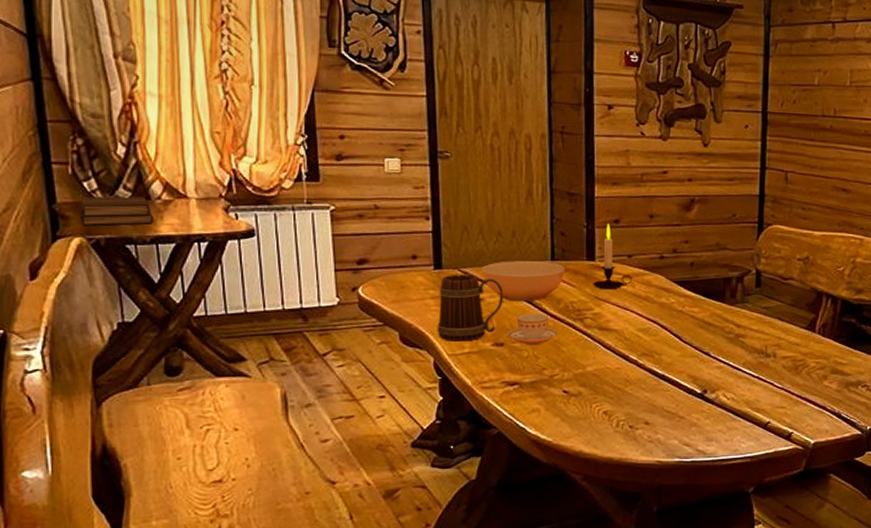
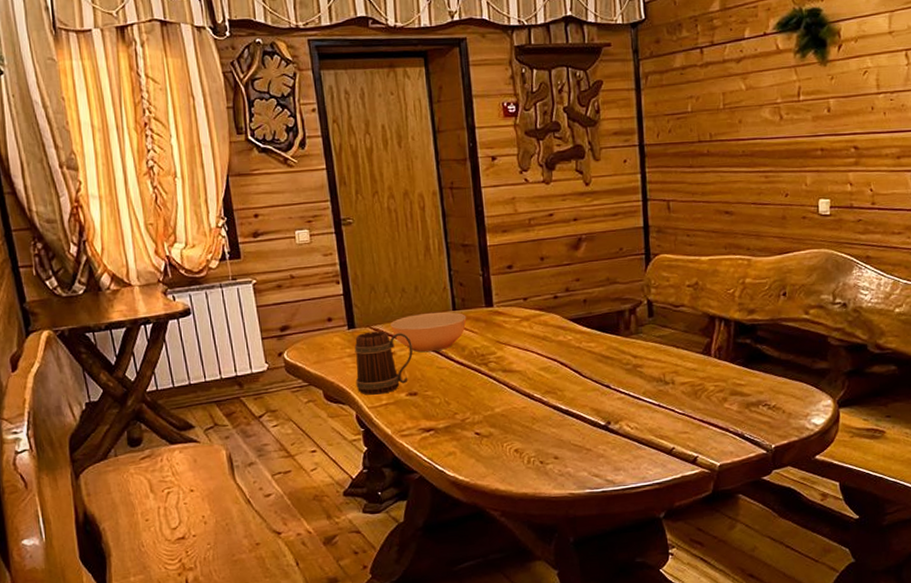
book: present [80,196,154,226] -> none [45,288,106,319]
teacup: present [507,314,558,345] -> none [419,362,466,393]
candle: present [593,224,632,290] -> none [493,270,529,334]

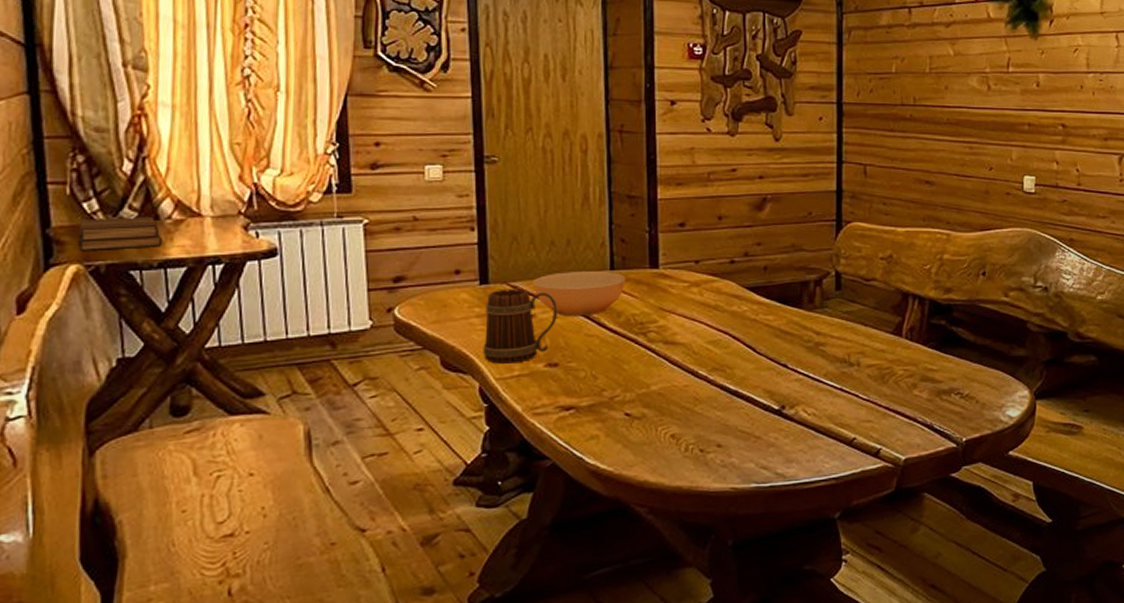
book: none [45,288,106,319] -> present [77,216,163,250]

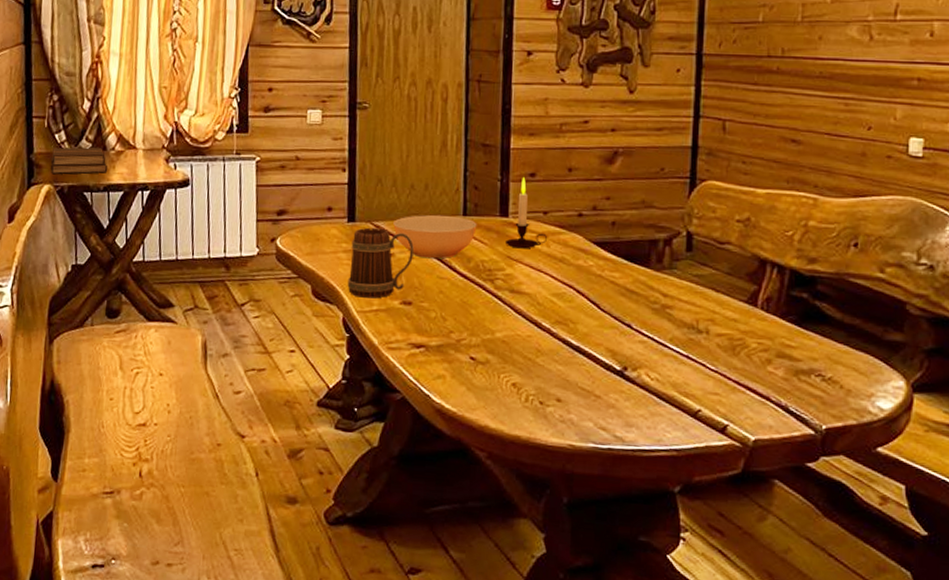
candle: none [657,228,699,299] -> present [505,177,547,249]

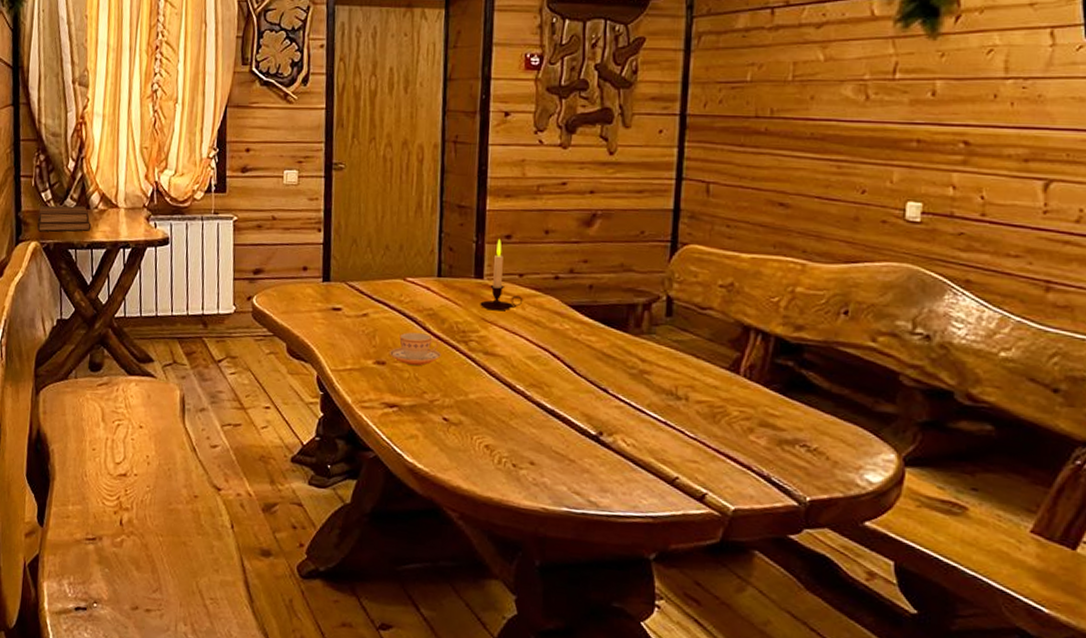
beer mug: present [347,227,414,299] -> none [322,287,388,358]
bowl: present [393,215,477,259] -> none [368,275,452,320]
teacup: none [415,271,468,306] -> present [389,332,441,367]

